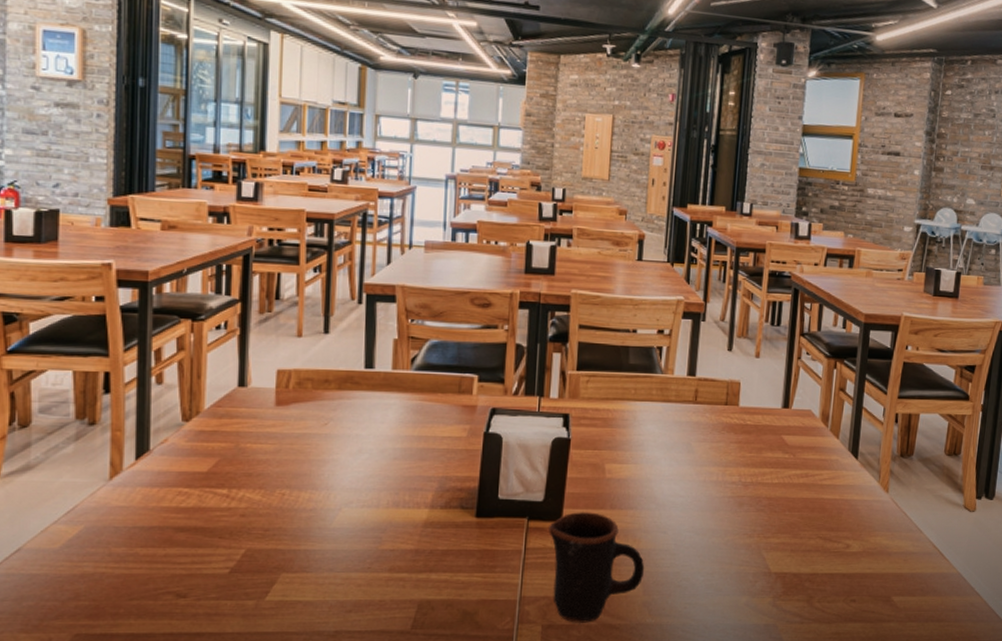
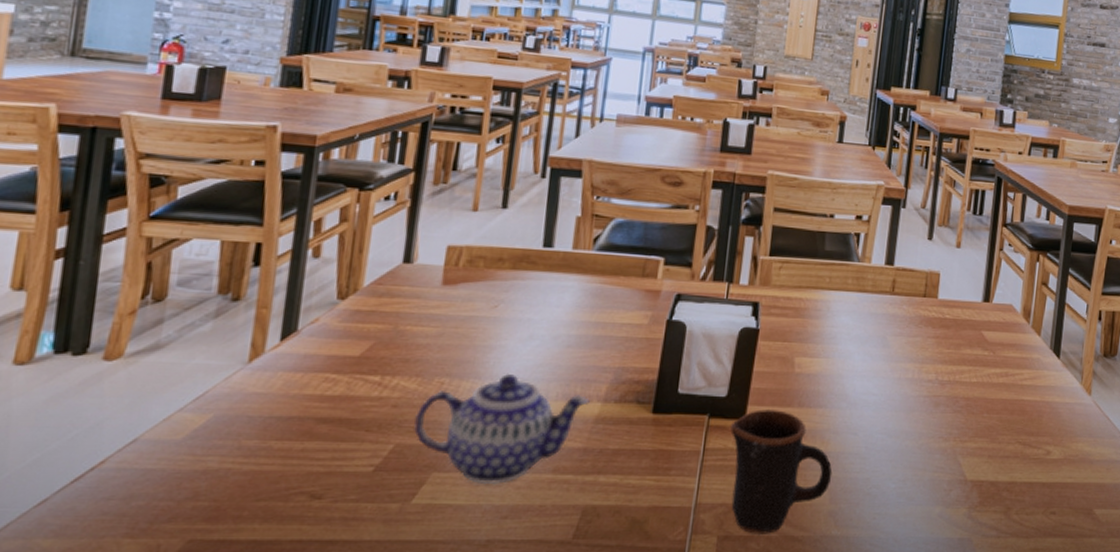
teapot: none [261,484,418,584] -> present [414,373,590,485]

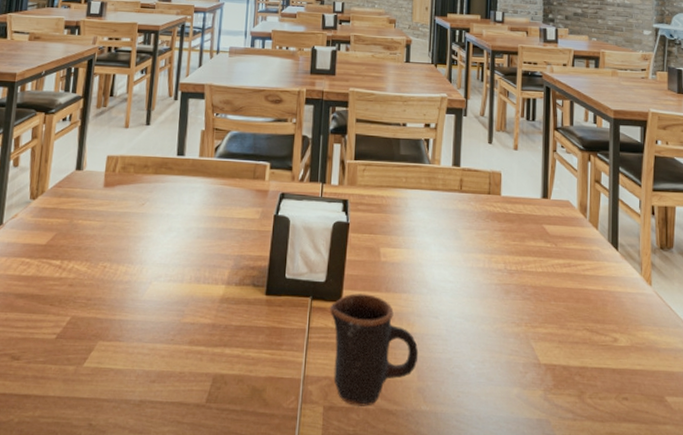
teapot: present [414,373,590,485] -> none [84,259,216,353]

